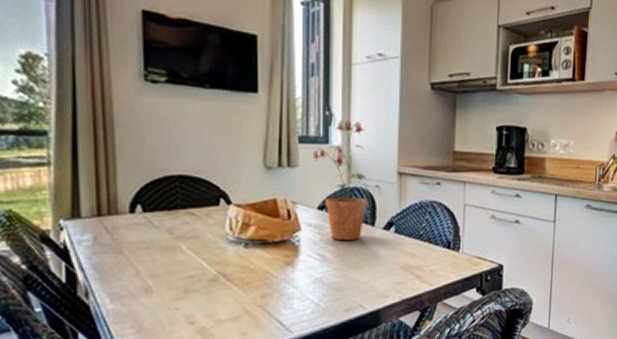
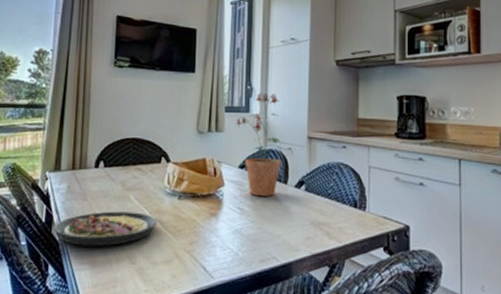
plate: none [80,265,218,308] -> present [54,211,157,247]

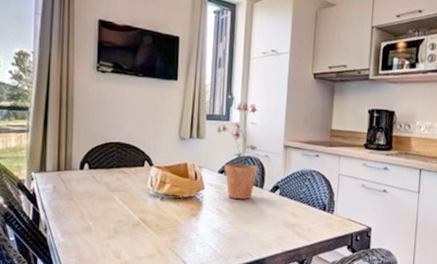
plate: present [54,211,157,247] -> none [41,210,140,243]

